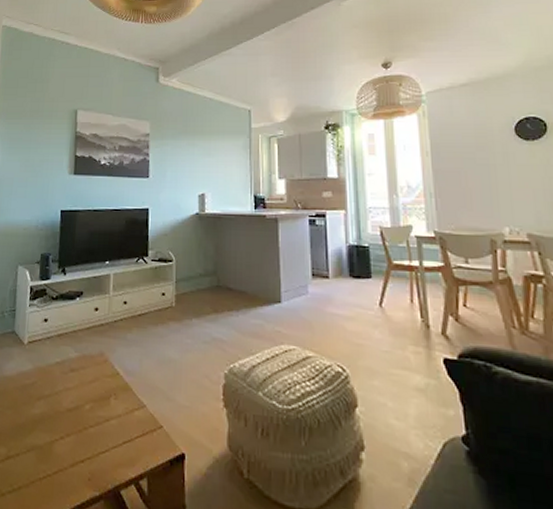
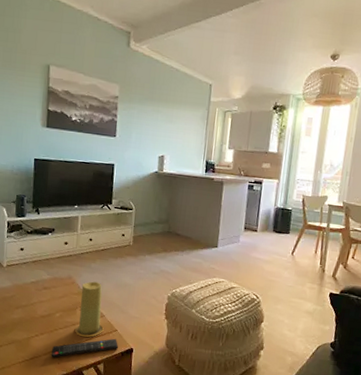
remote control: none [79,439,166,471] -> present [51,338,119,358]
candle: none [109,358,145,438] -> present [75,281,104,337]

